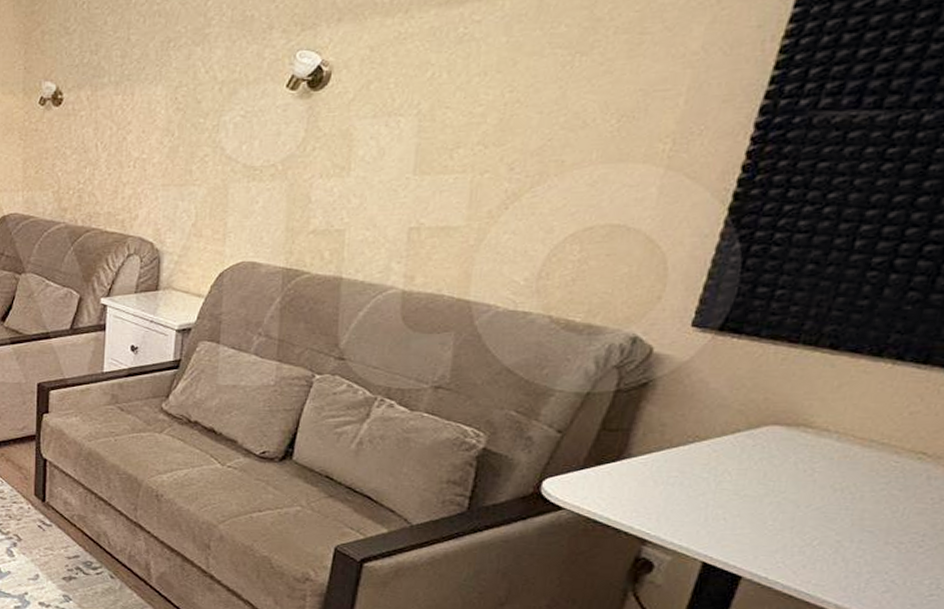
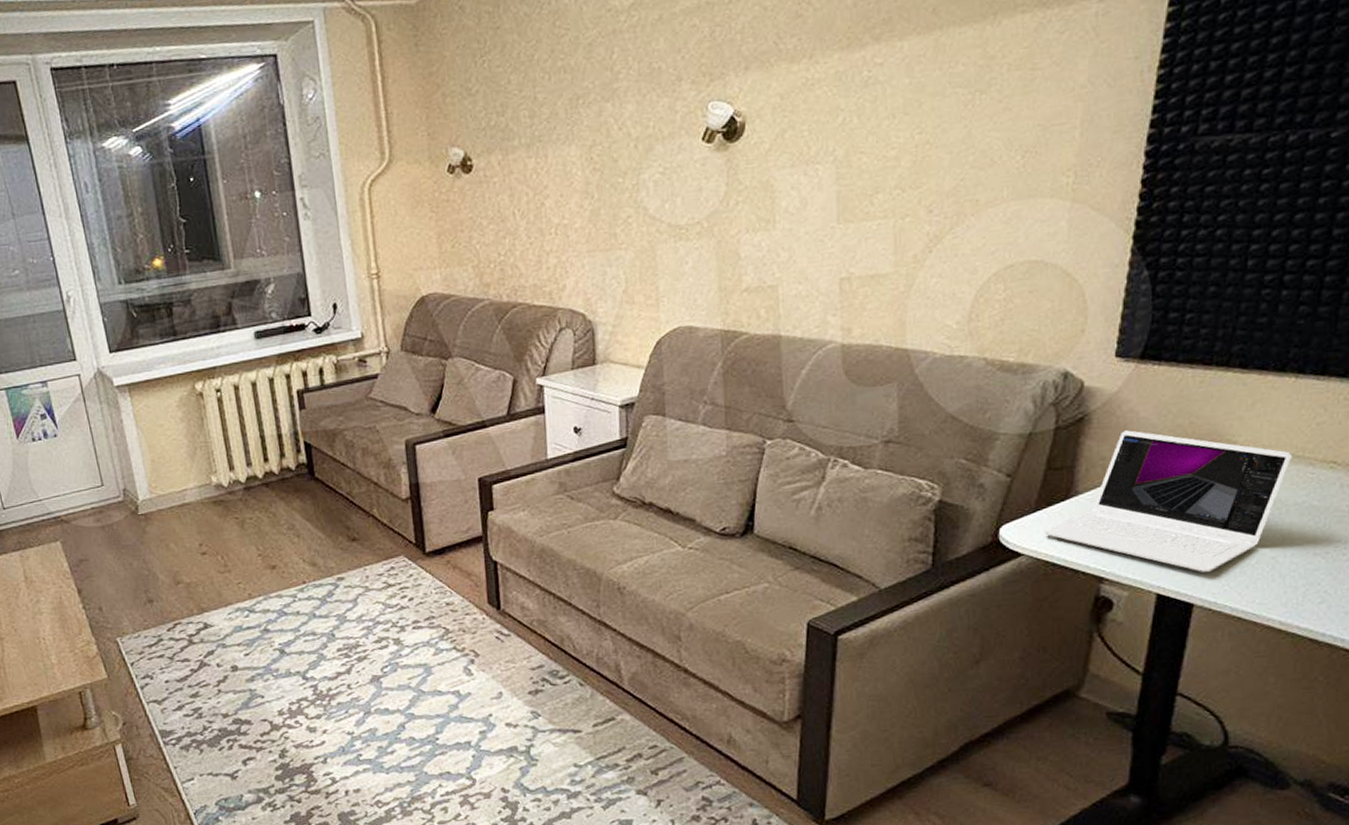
laptop: none [589,400,877,547] -> present [1044,430,1293,572]

